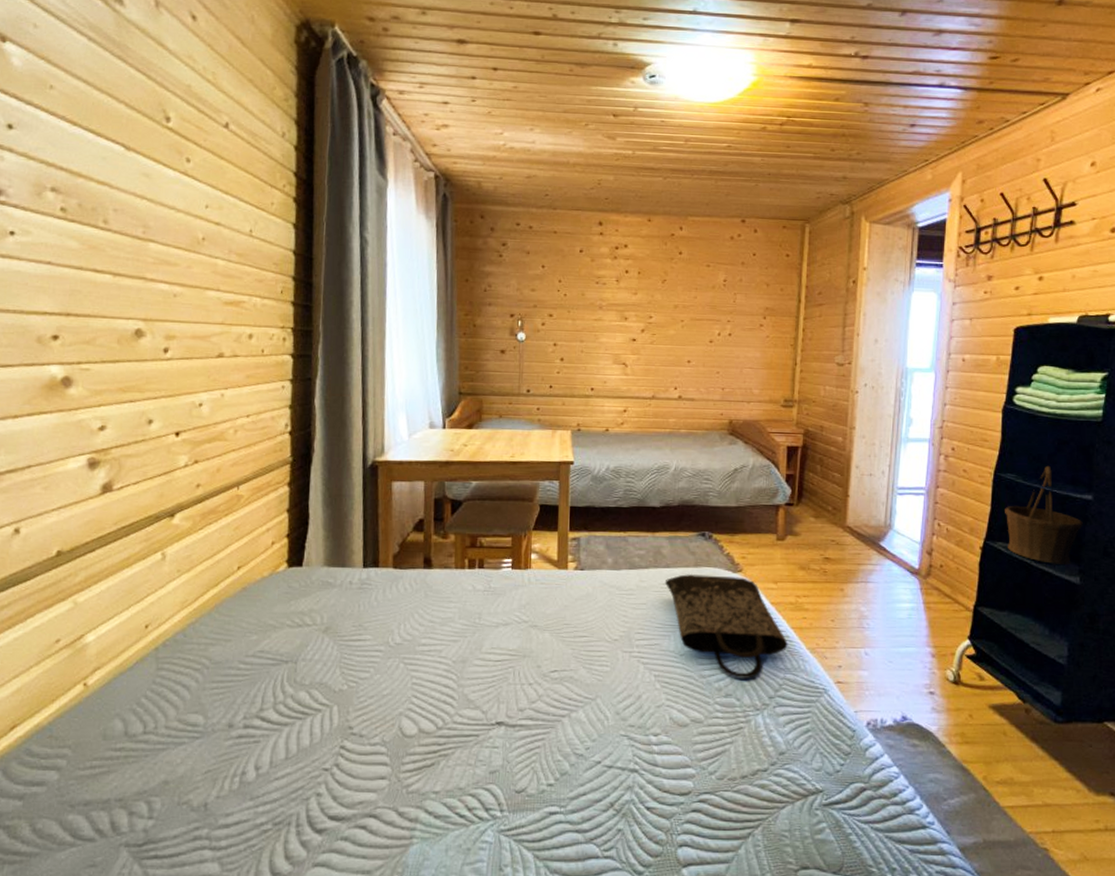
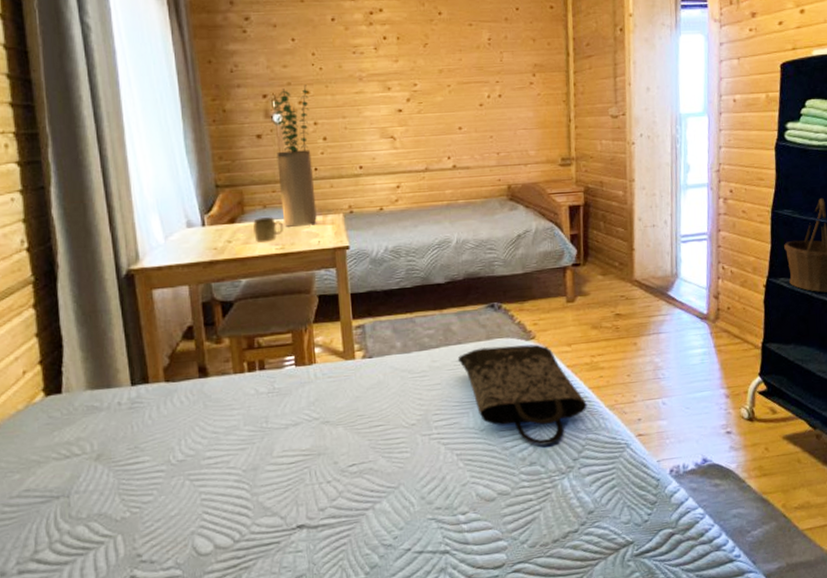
mug: none [488,426,515,450] -> present [253,217,283,243]
vase: none [515,308,552,439] -> present [273,85,317,228]

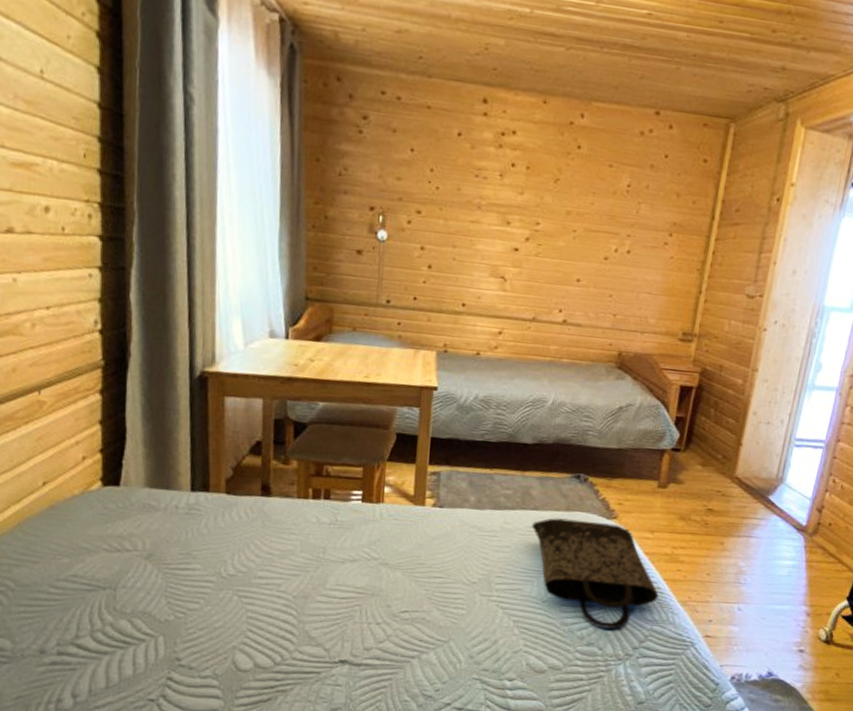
mug: present [253,217,283,243] -> none [339,340,371,368]
vase: present [273,85,317,228] -> none [372,203,420,359]

